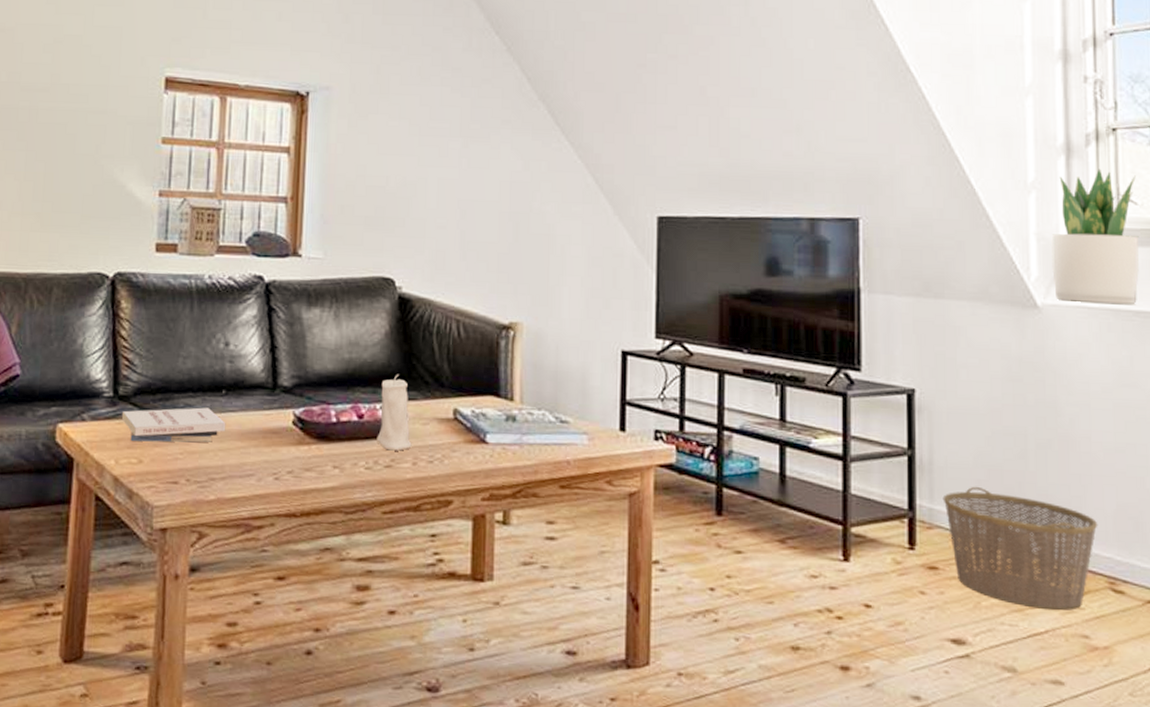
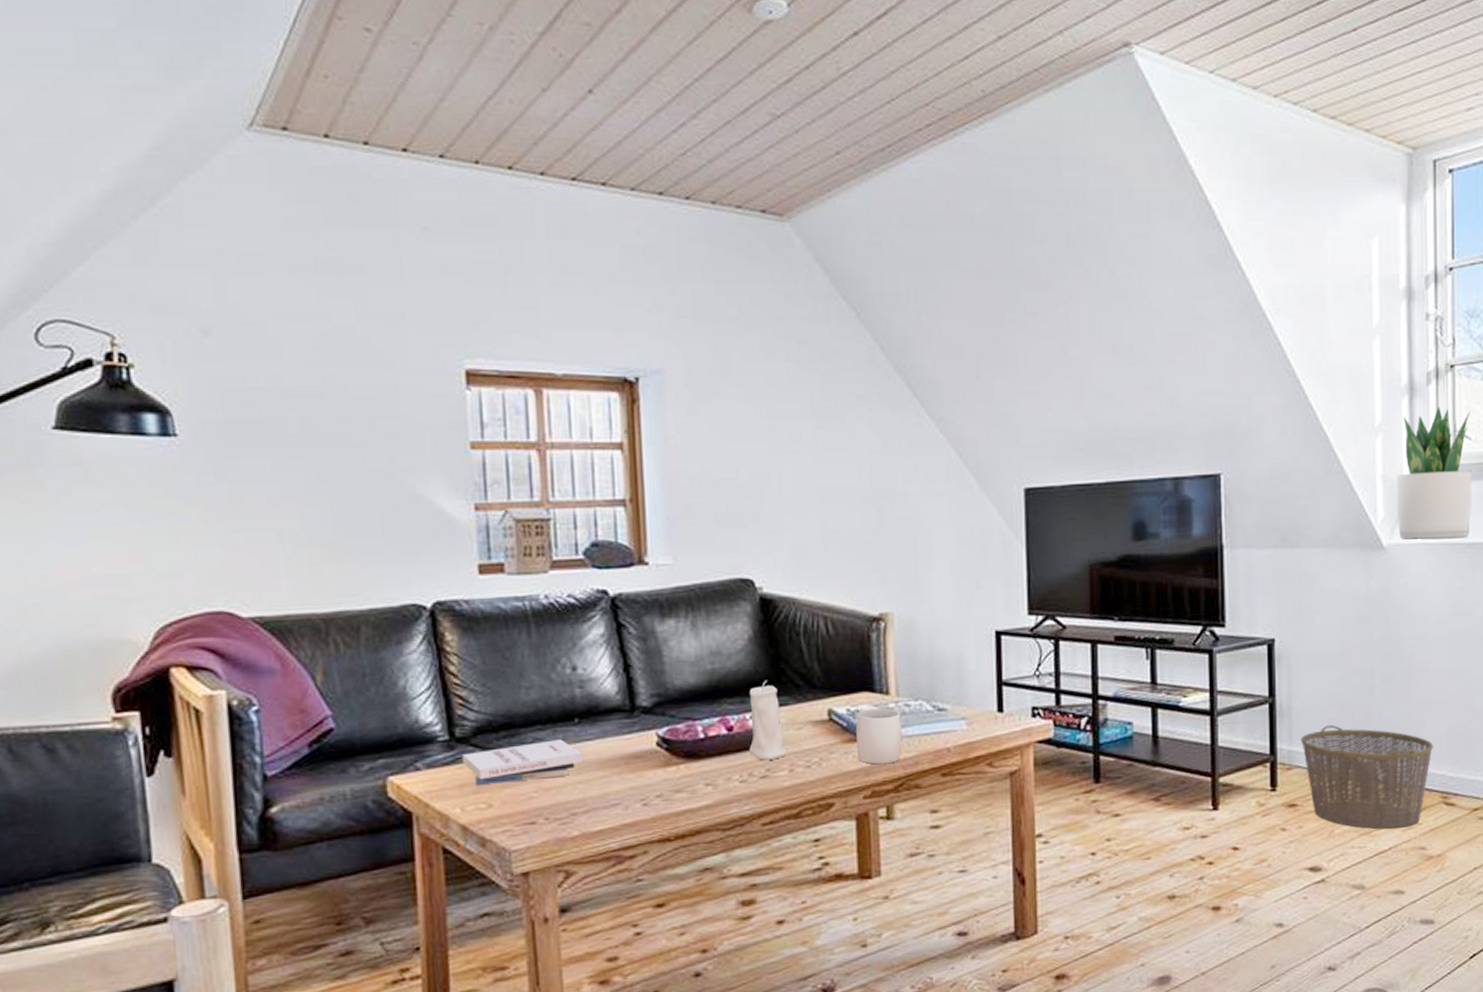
mug: none [478,412,524,469] -> present [855,707,902,765]

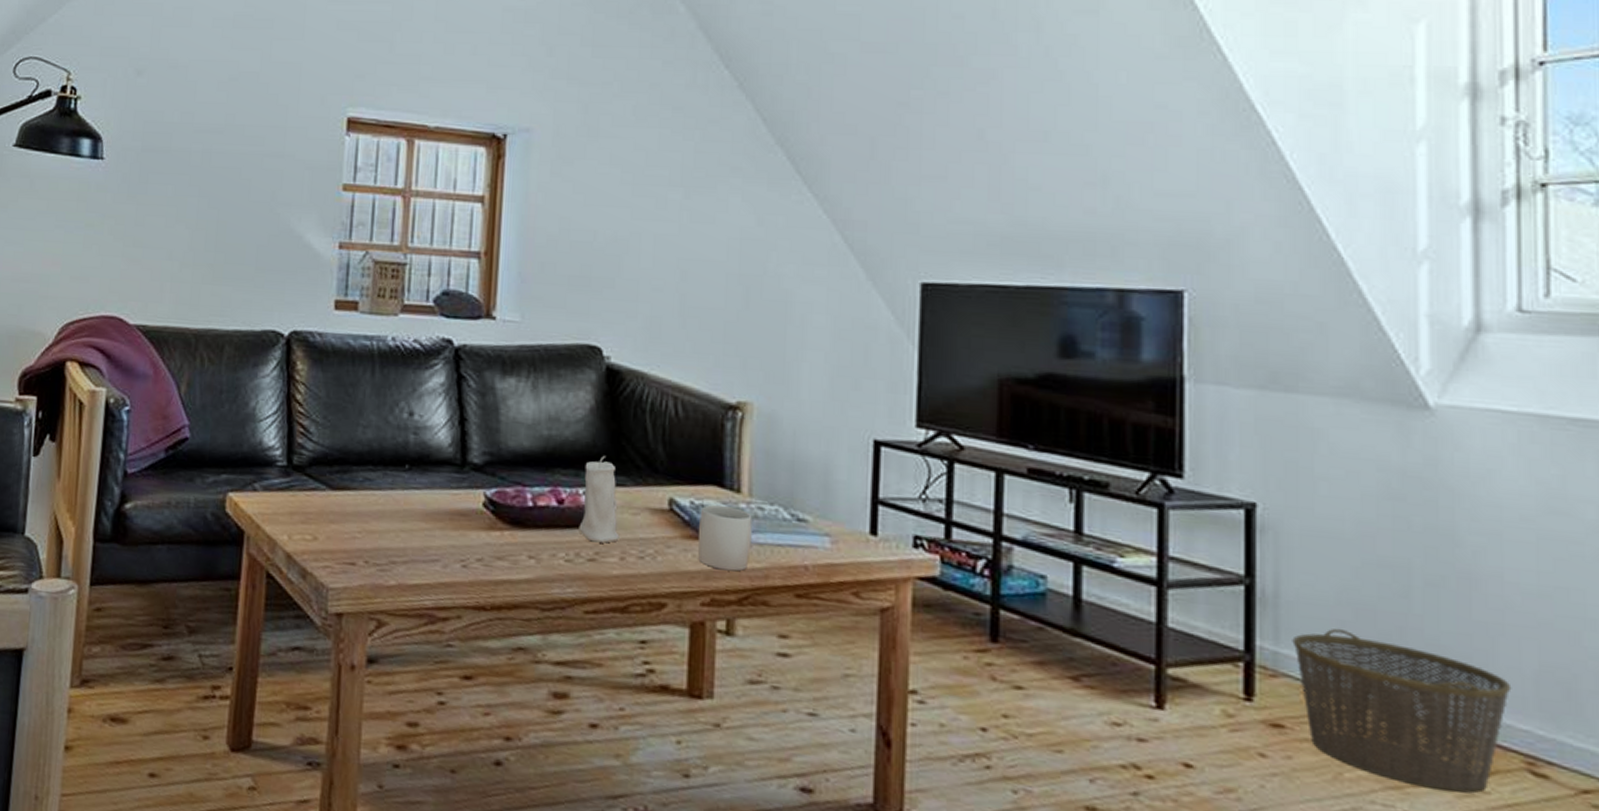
books: present [461,739,583,785] -> none [295,482,409,522]
planter: present [1396,406,1472,540] -> none [1450,235,1577,410]

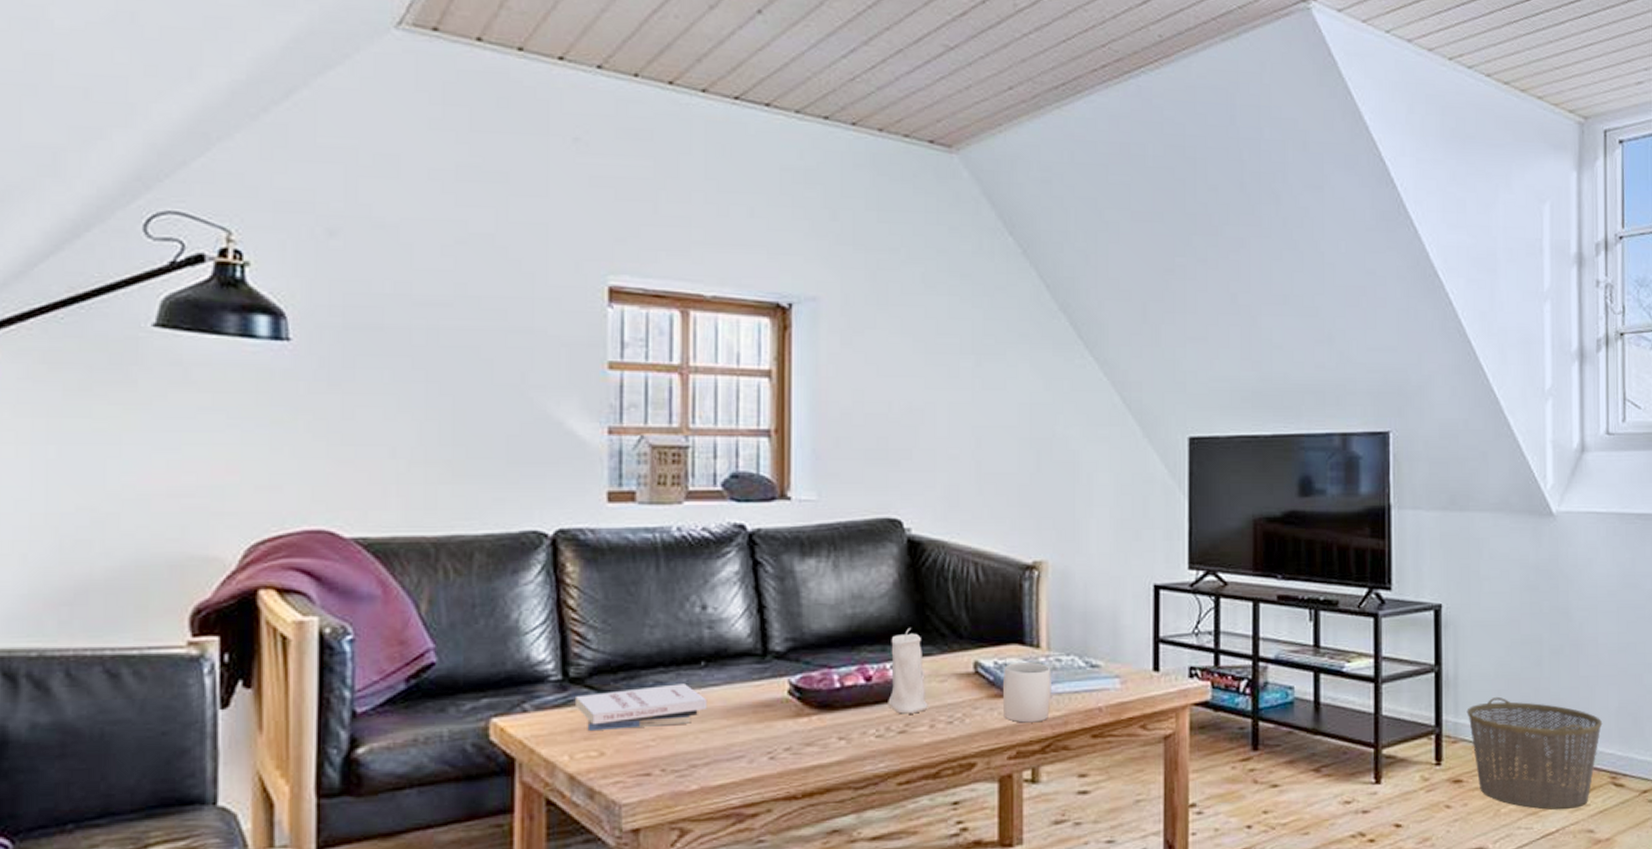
books: none [295,482,409,522] -> present [574,683,708,730]

